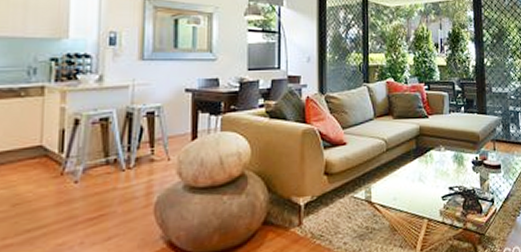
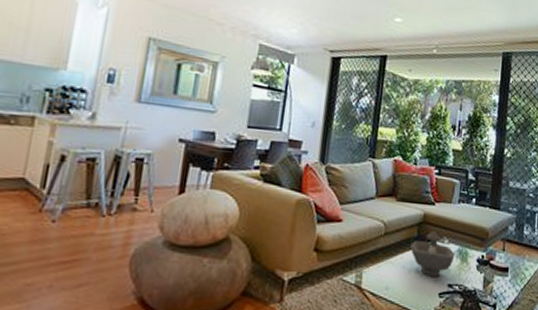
decorative bowl: none [411,142,452,183] -> present [410,231,456,277]

